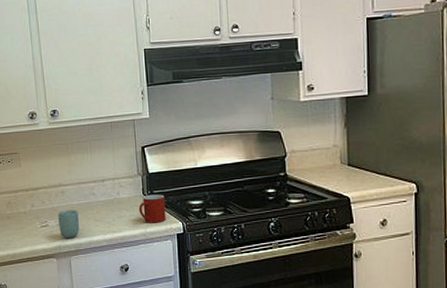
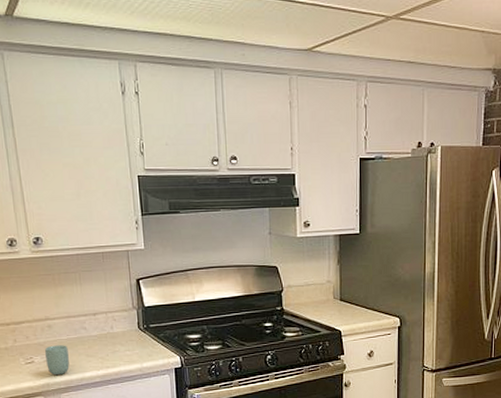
mug: present [138,194,166,223] -> none [134,328,163,358]

